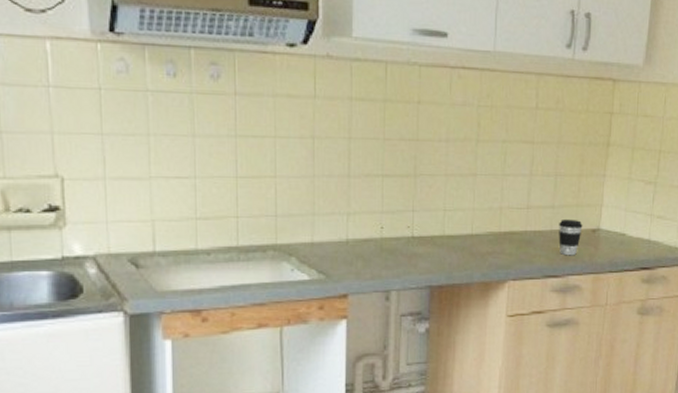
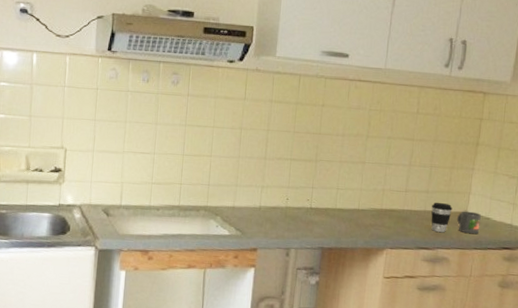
mug: none [589,227,617,255] -> present [457,211,482,235]

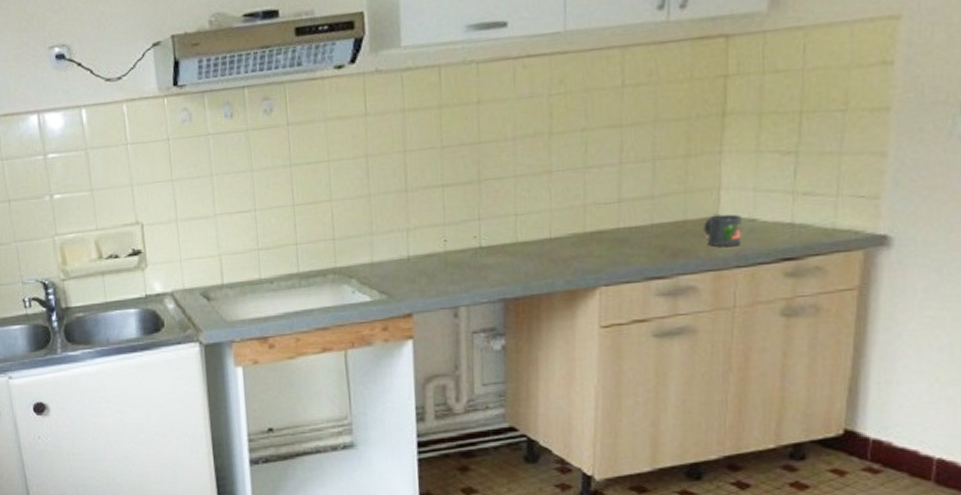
coffee cup: present [431,202,453,233] -> none [662,208,695,253]

